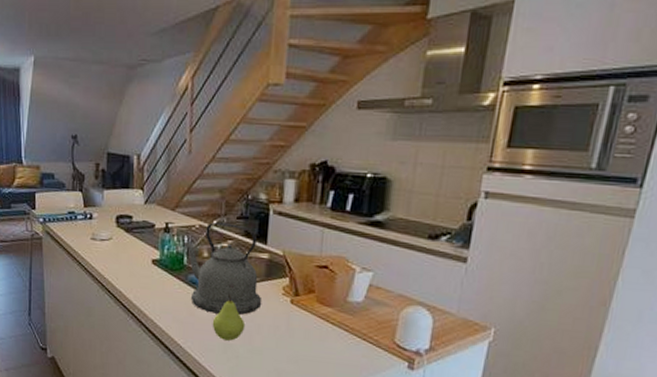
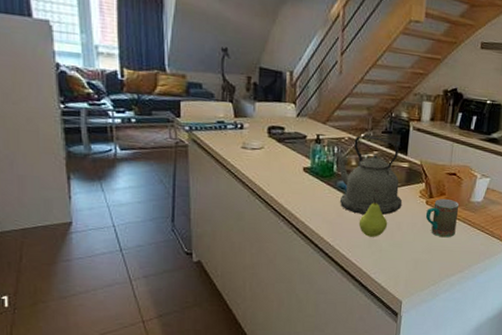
mug: none [290,297,333,346] -> present [425,199,460,238]

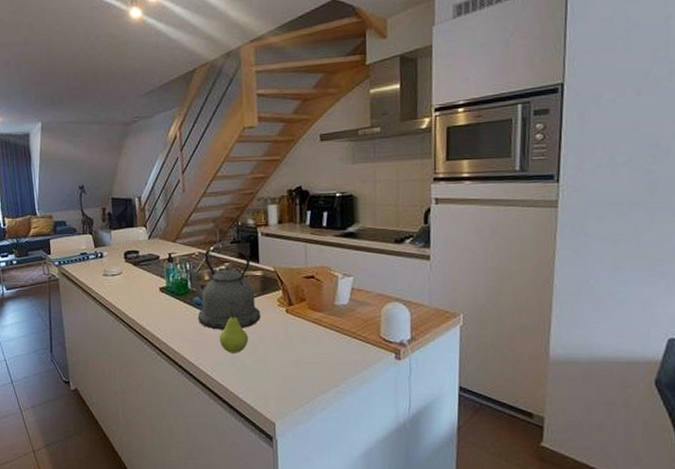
mug: present [425,199,460,238] -> none [287,305,324,348]

